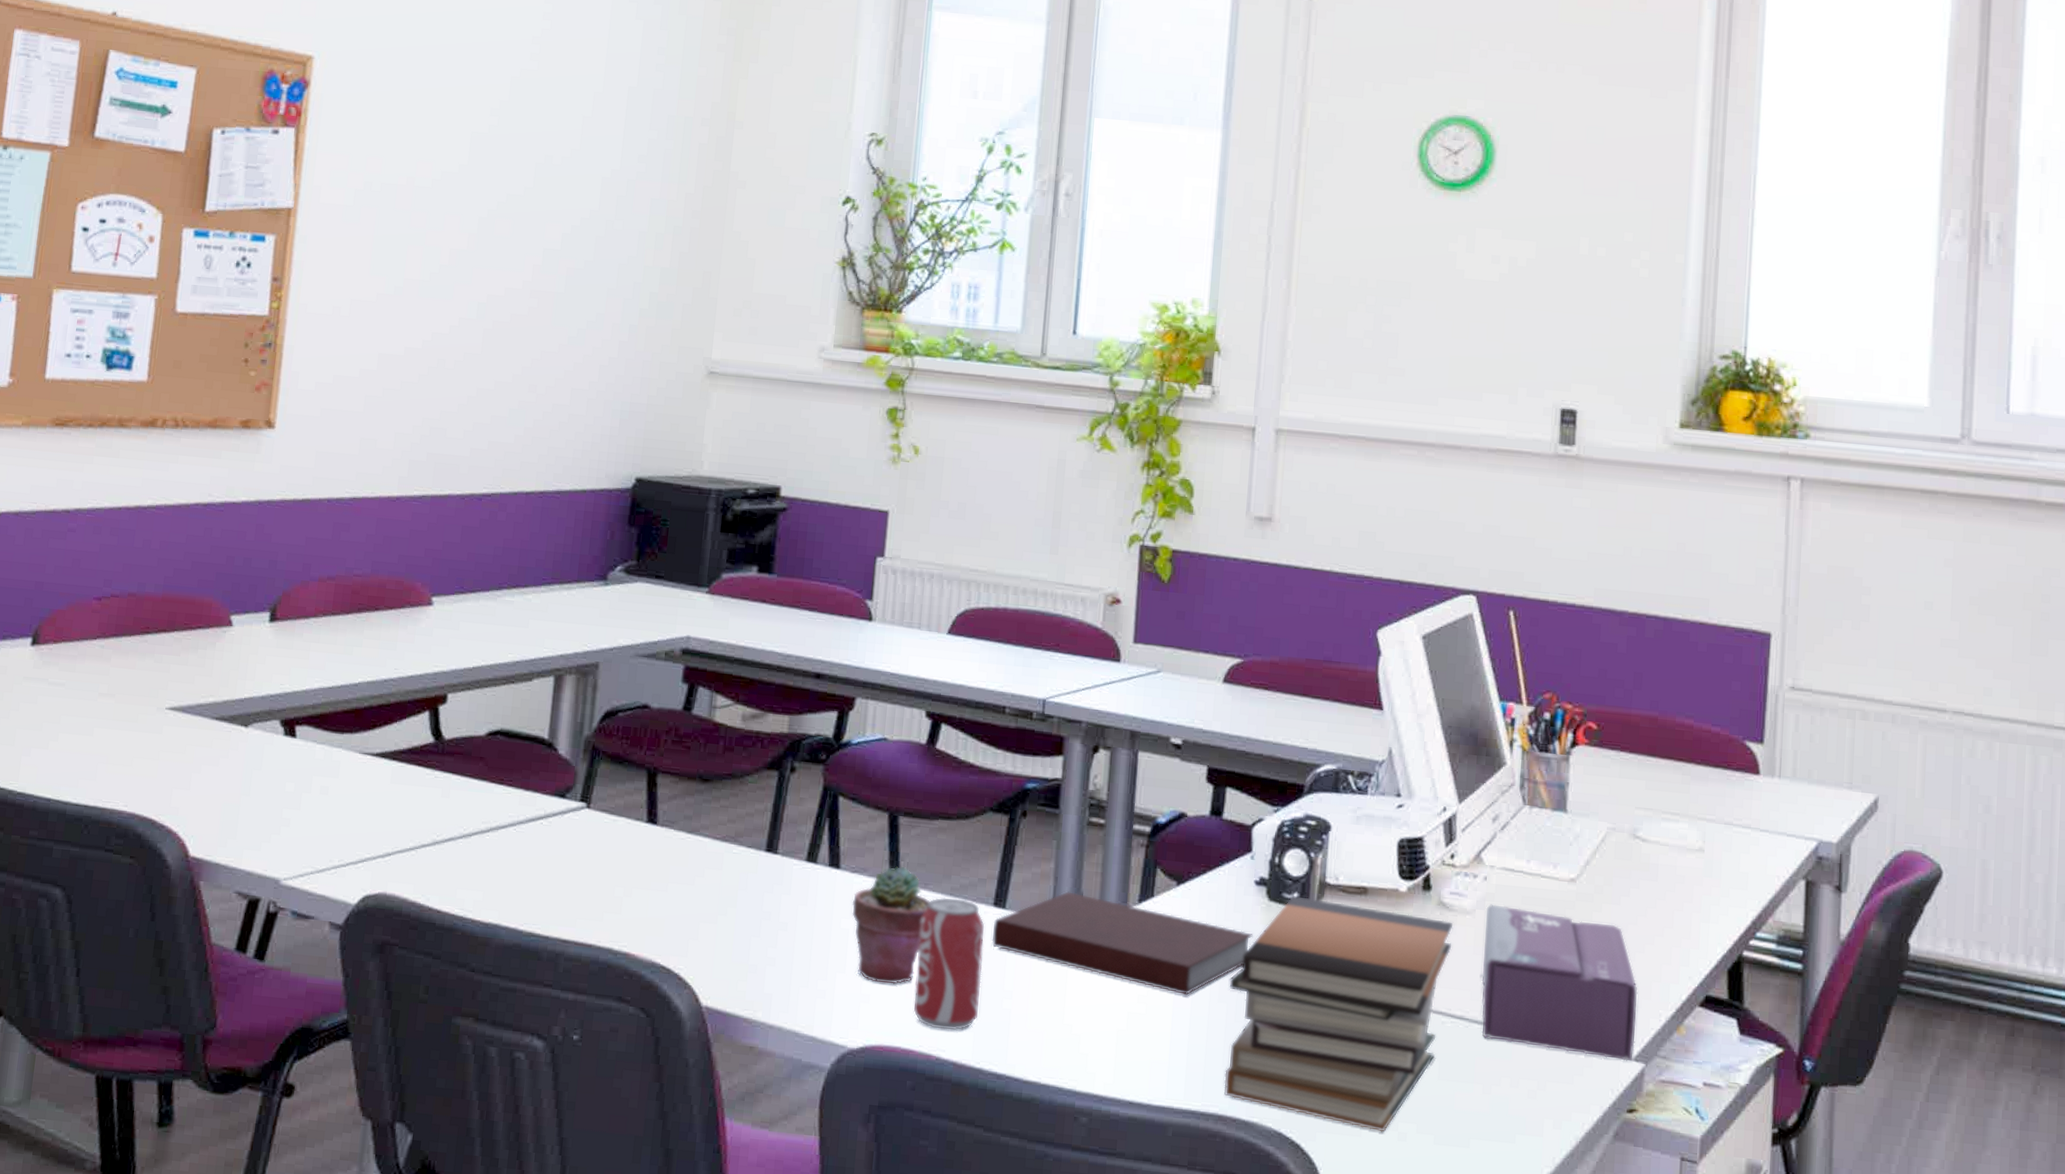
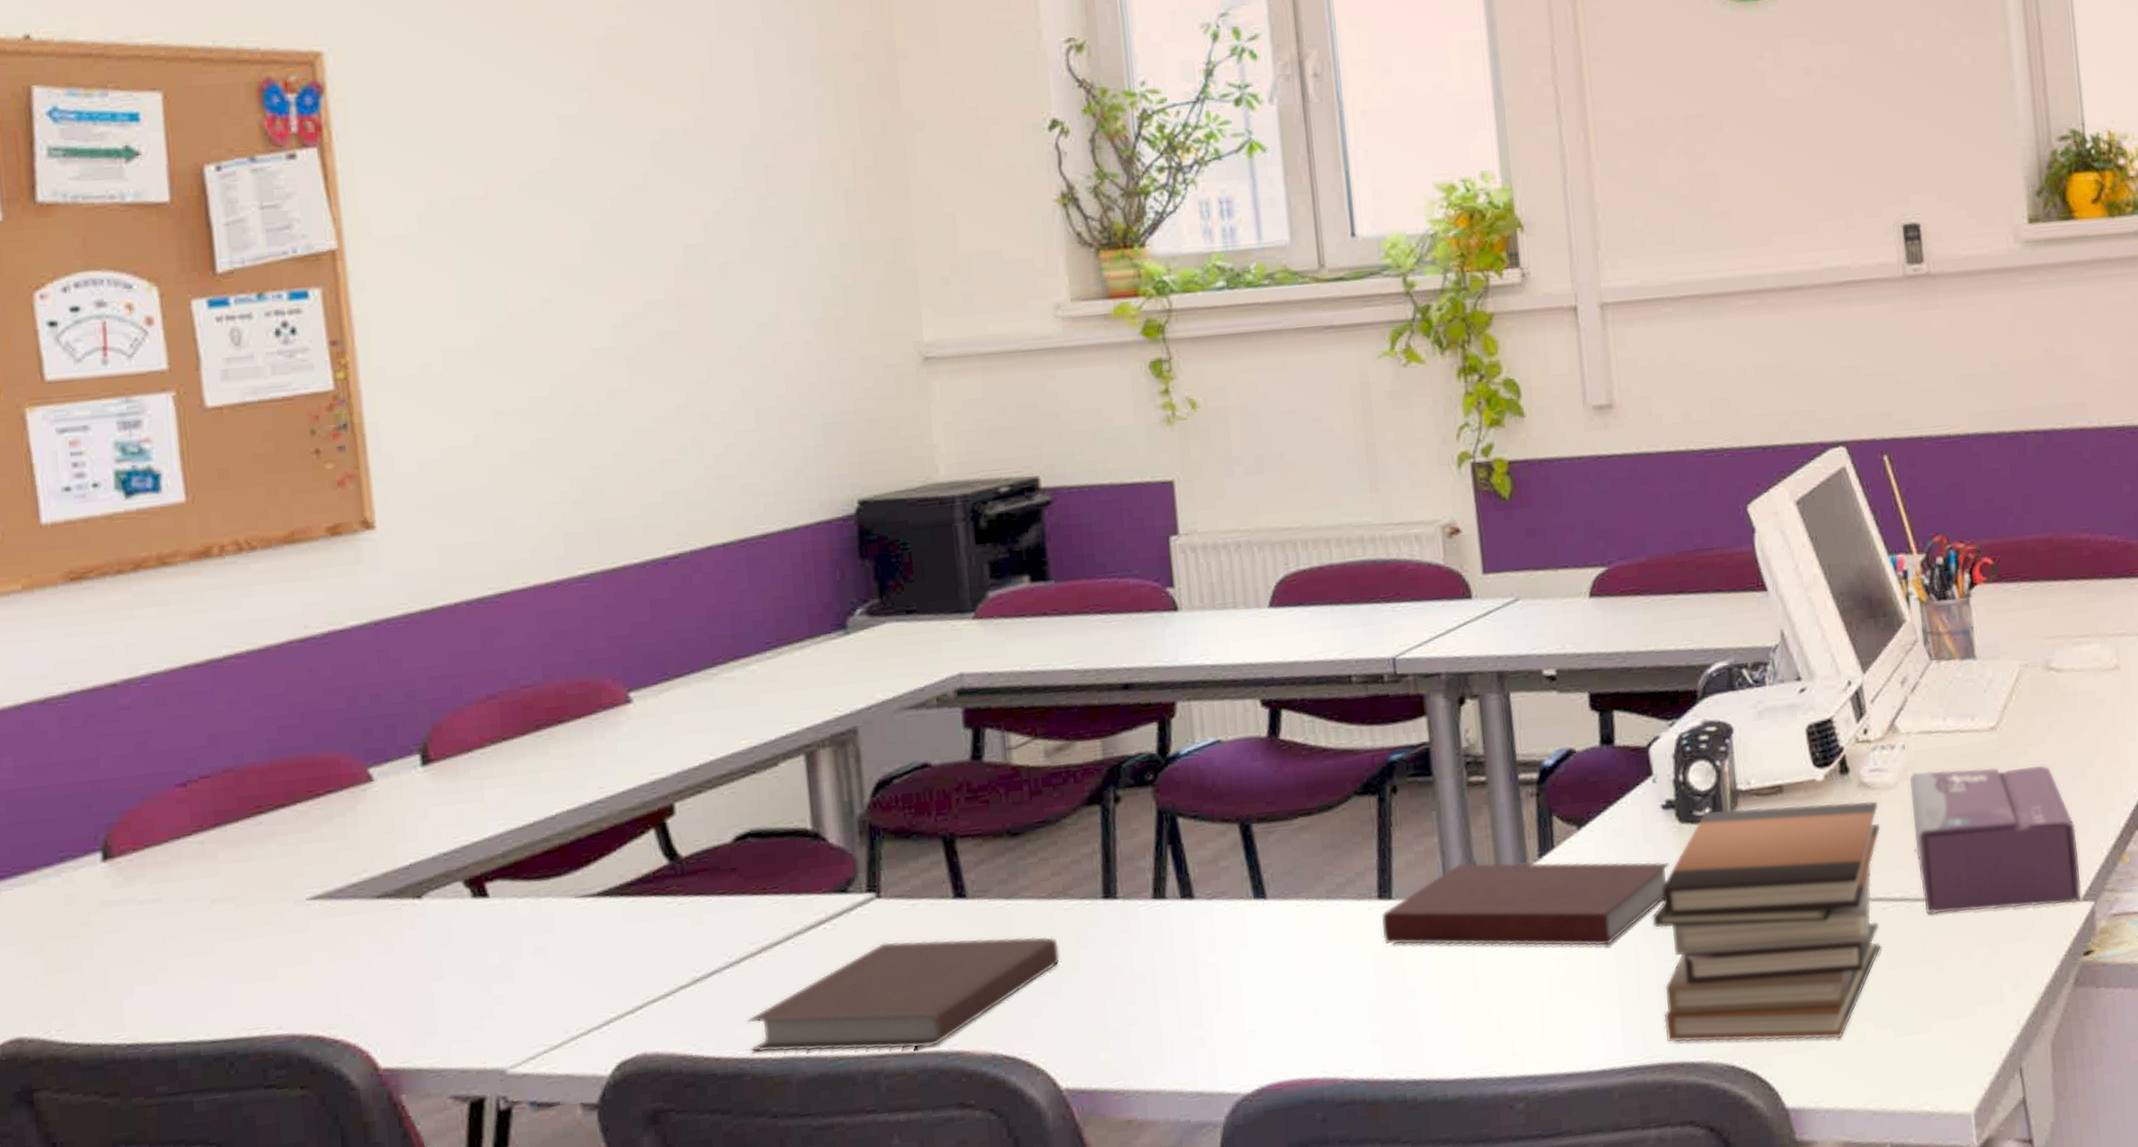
notebook: none [465,846,722,943] -> present [747,936,1060,1052]
potted succulent: present [851,866,931,985] -> none [1215,879,1306,1015]
beverage can: present [913,897,985,1031] -> none [1297,899,1382,1050]

